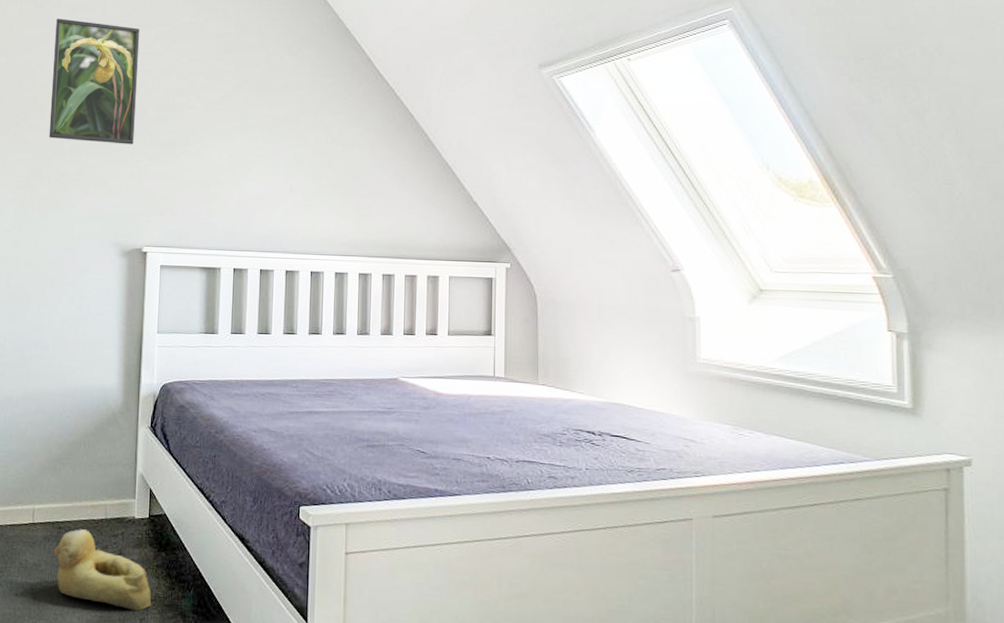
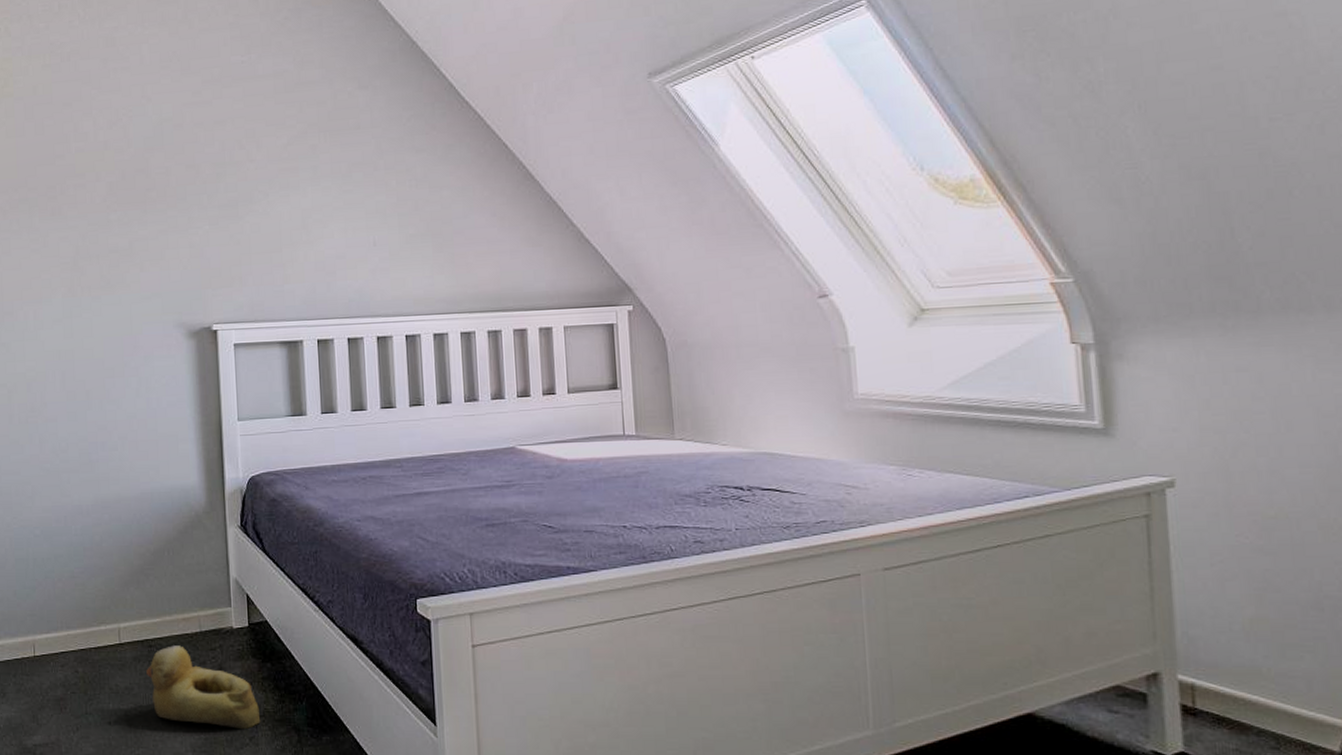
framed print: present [49,18,140,145] -> none [87,70,190,211]

